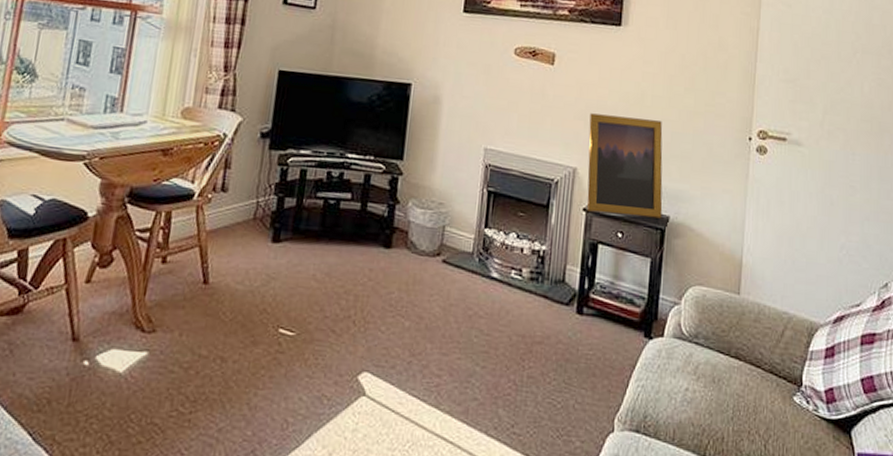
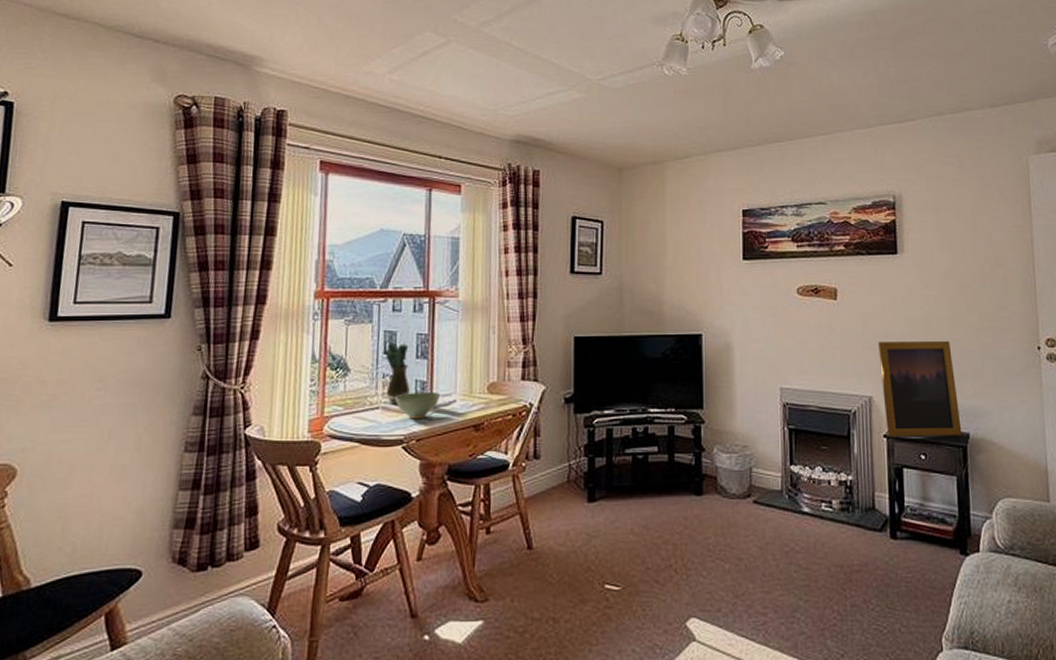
vase: none [73,51,104,119] -> present [384,341,410,405]
bowl: none [82,107,132,137] -> present [396,393,441,419]

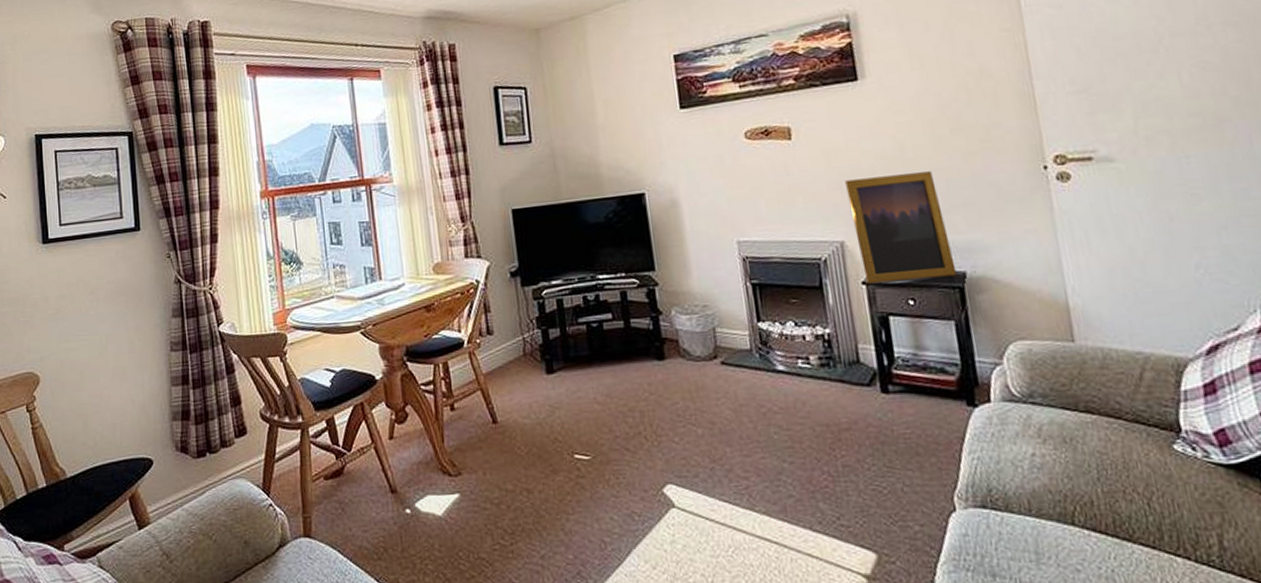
vase: present [384,341,410,405] -> none [331,231,360,293]
bowl: present [396,393,441,419] -> none [348,277,390,306]

